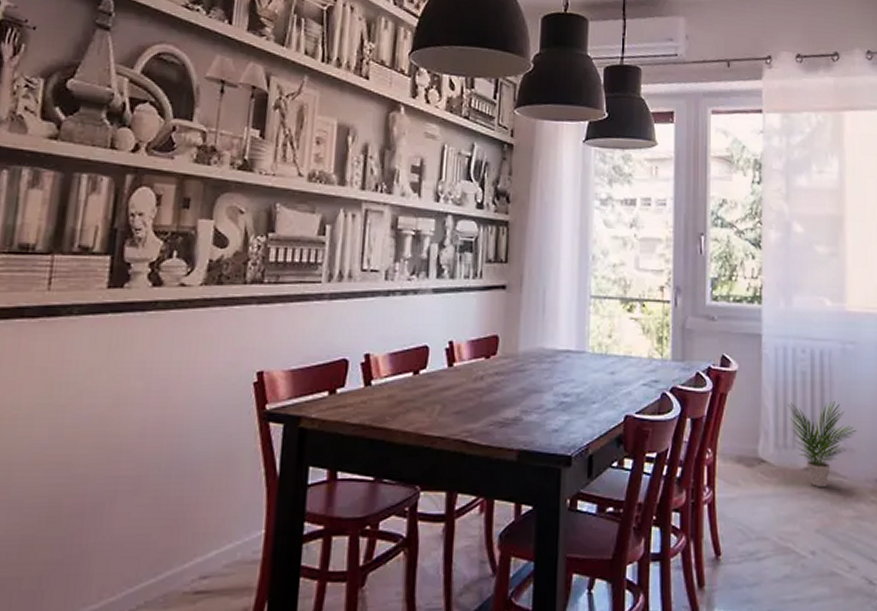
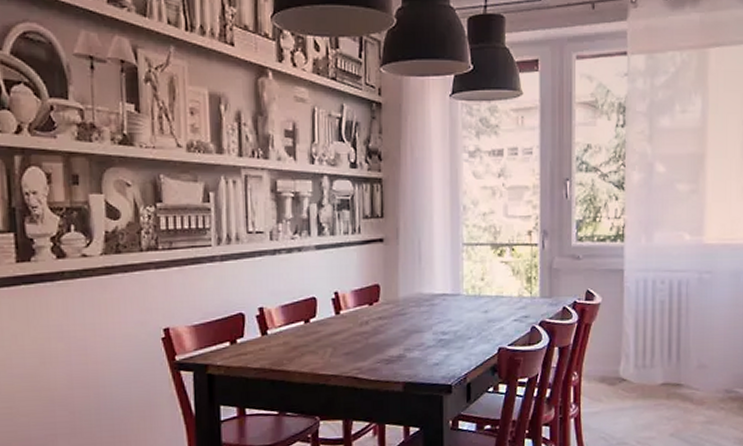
potted plant: present [788,402,857,488] -> none [647,325,710,400]

